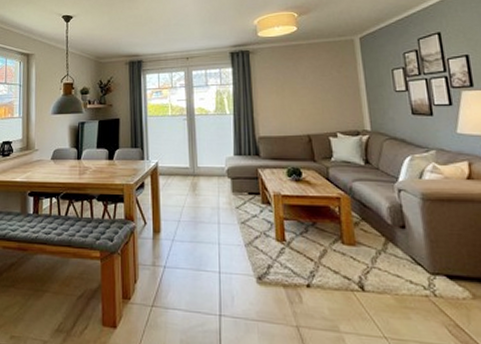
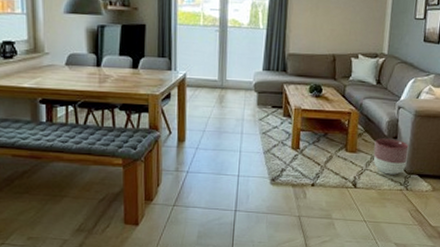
planter: none [377,228,426,275] -> present [373,138,409,175]

